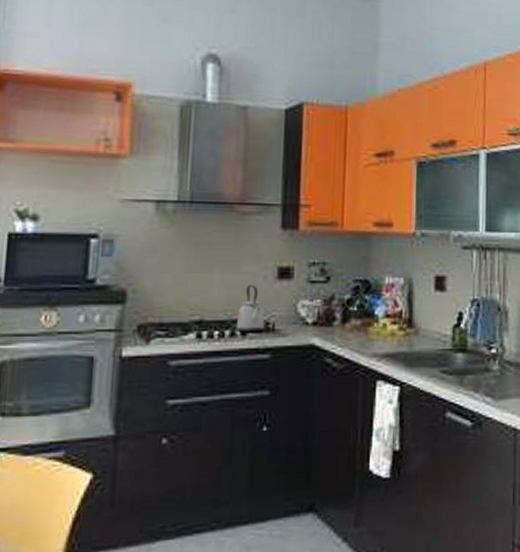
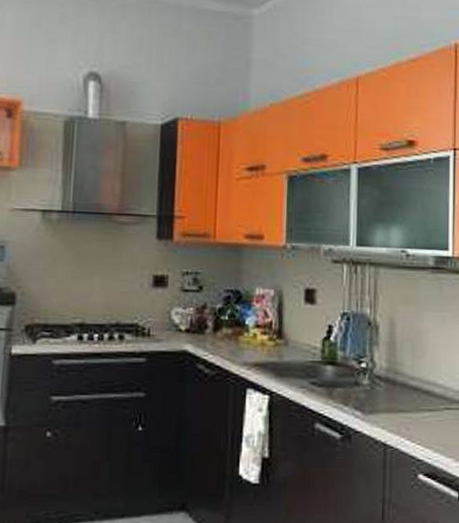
kettle: present [237,285,265,333] -> none [115,291,141,337]

